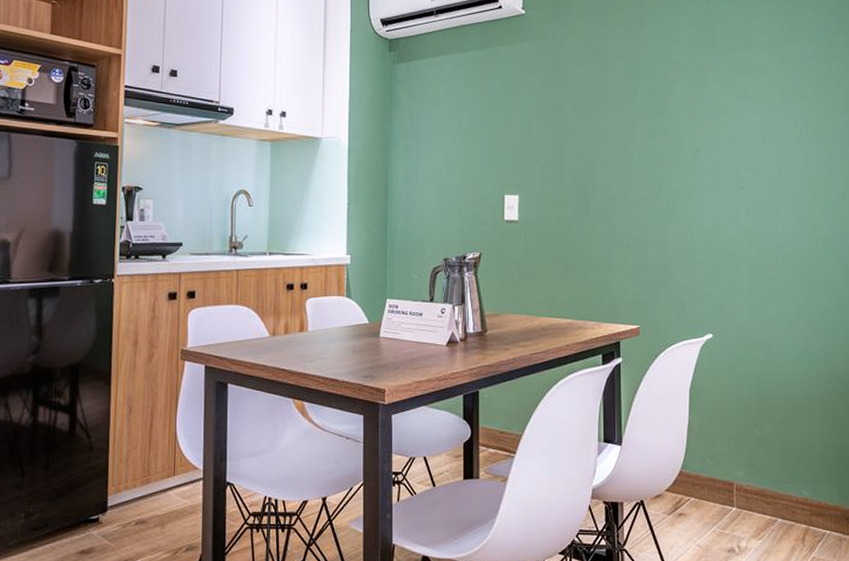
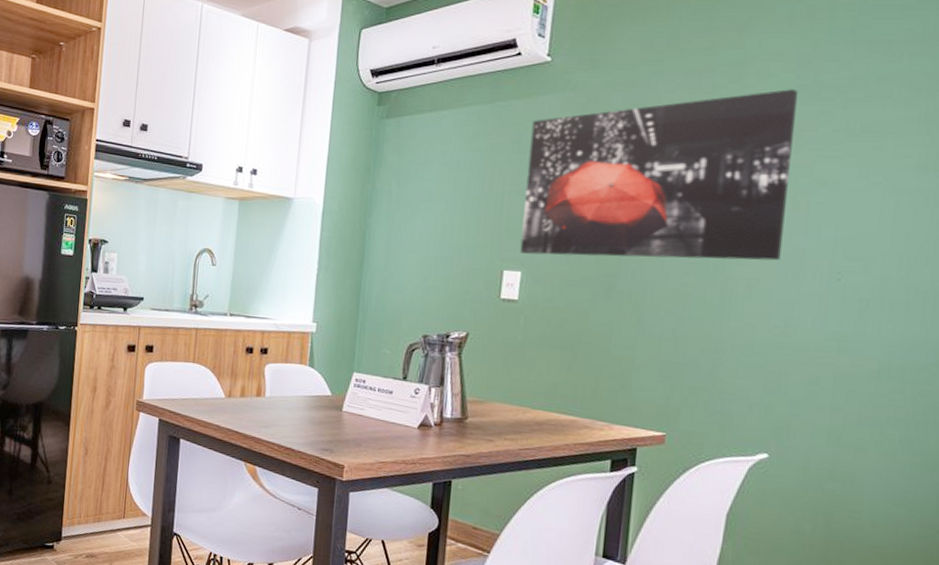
wall art: none [515,38,703,179] -> present [519,89,798,261]

